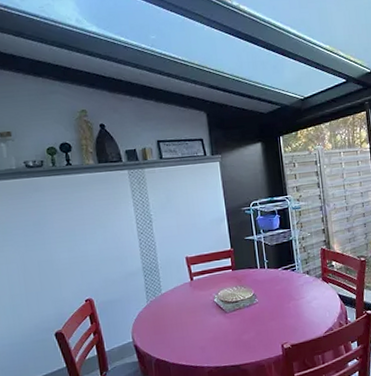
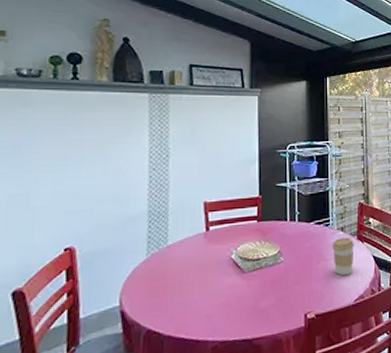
coffee cup: none [299,279,321,312] -> present [331,237,354,275]

